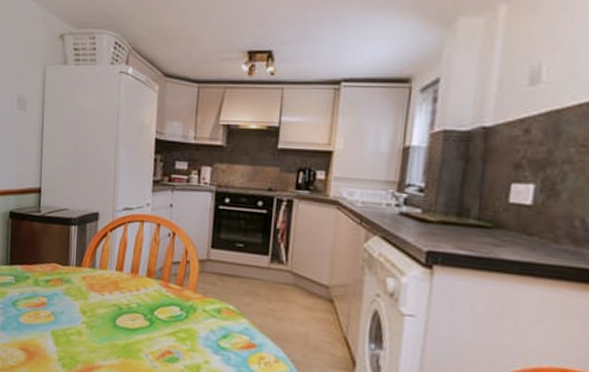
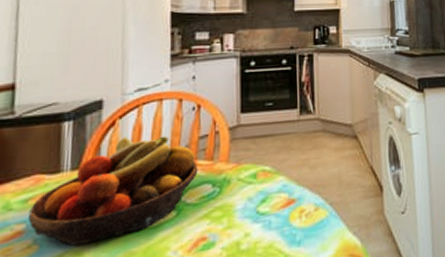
fruit bowl: none [49,248,170,329] -> present [28,136,198,246]

